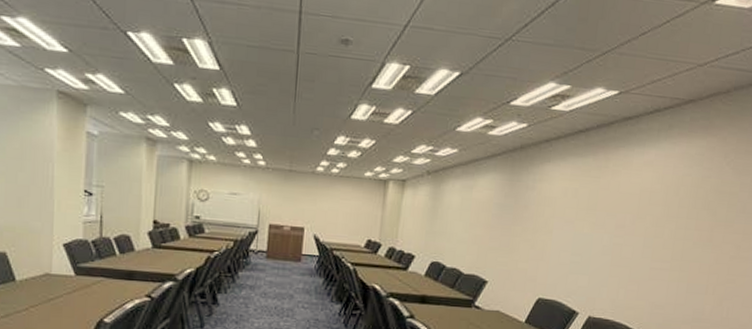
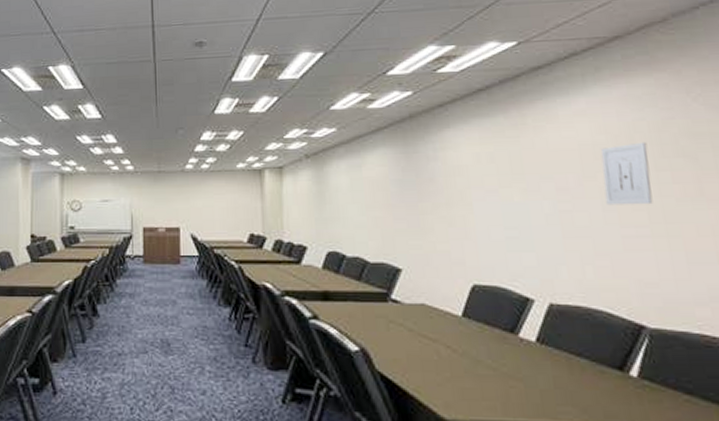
wall art: none [647,194,687,245] -> present [600,141,653,206]

